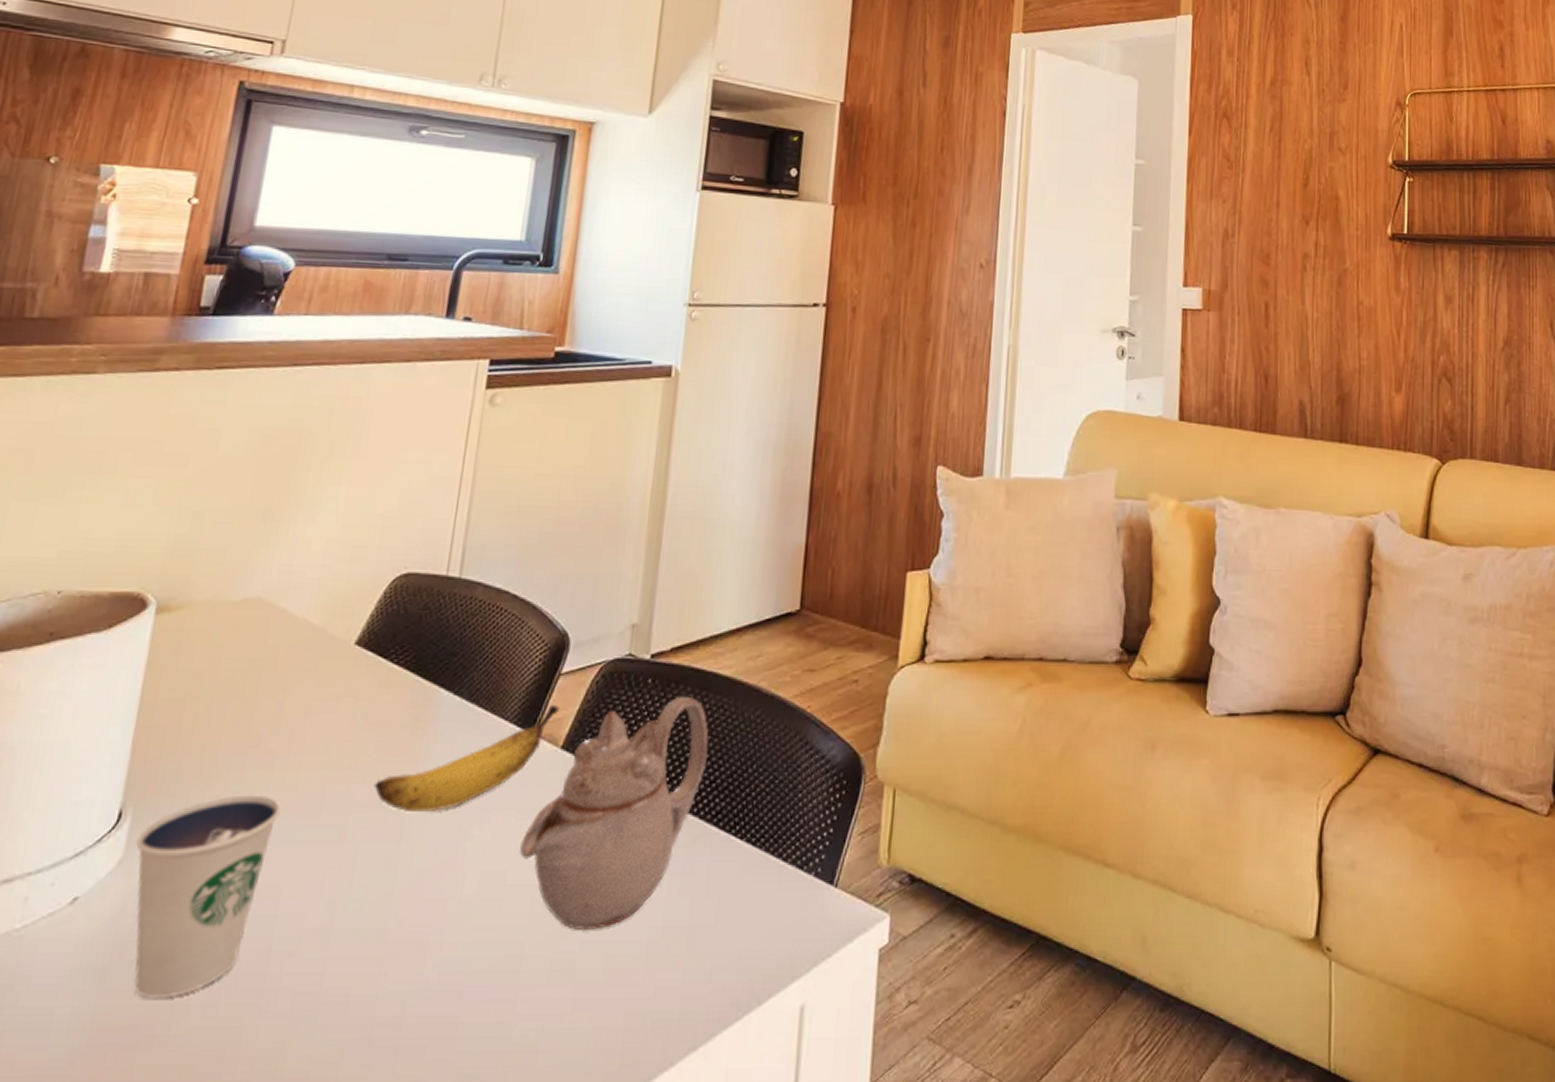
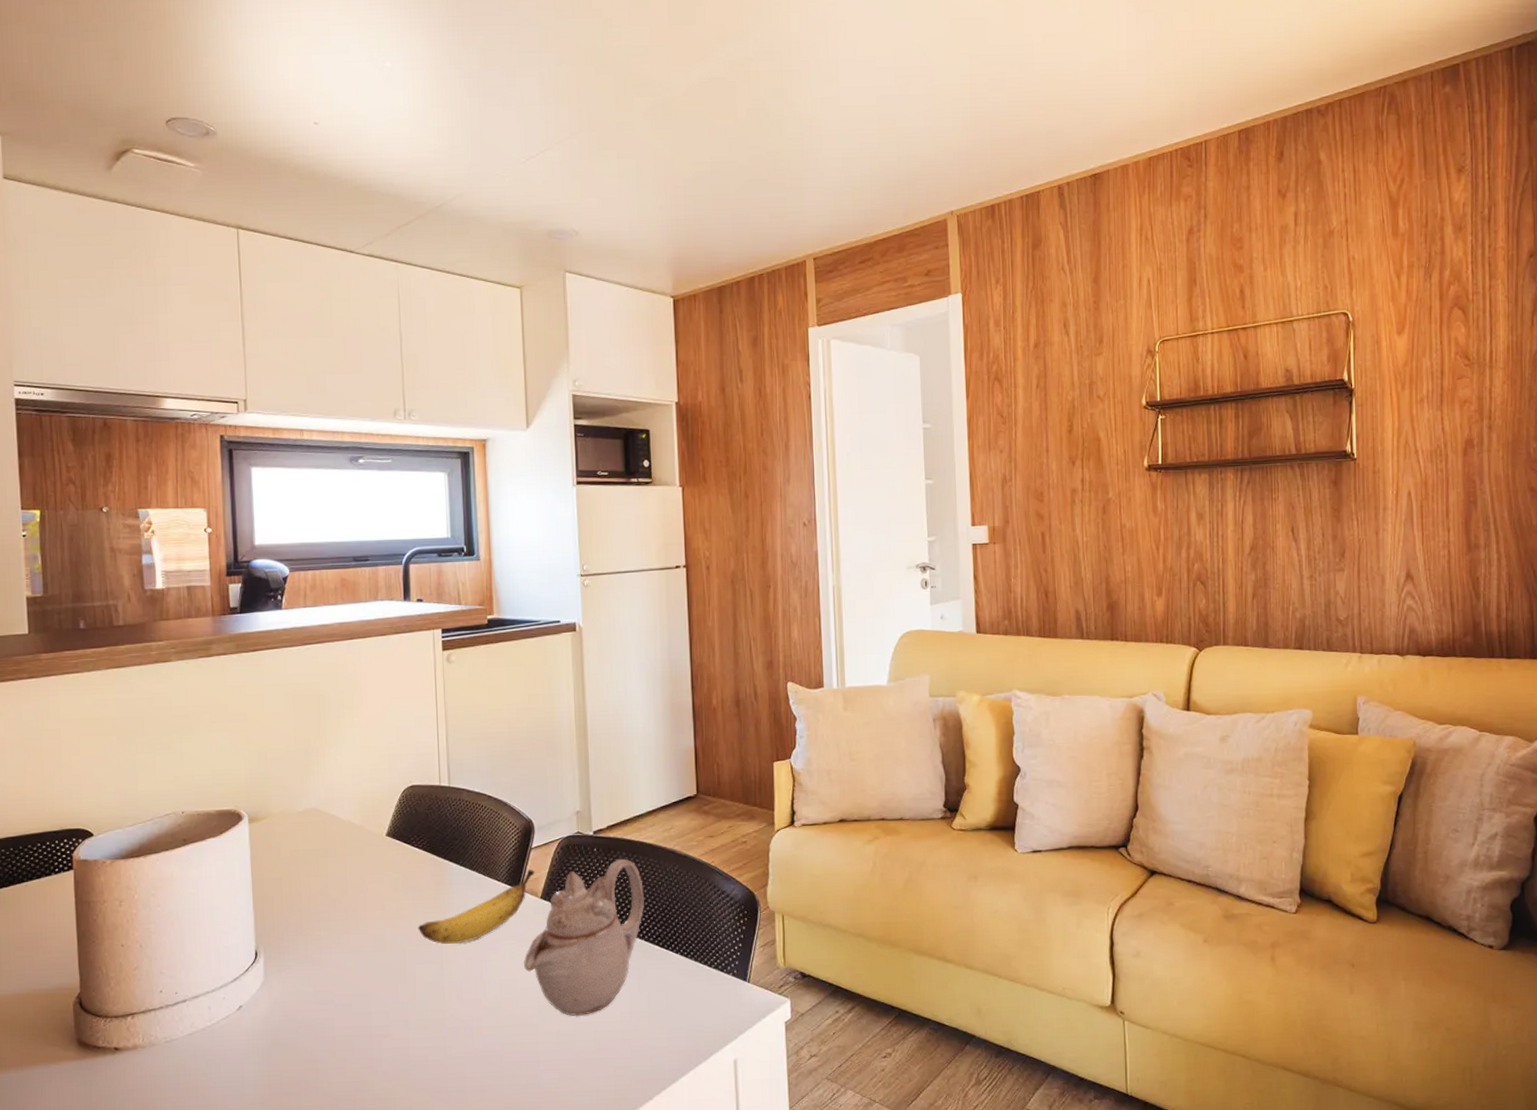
dixie cup: present [134,795,281,999] -> none [271,937,359,1066]

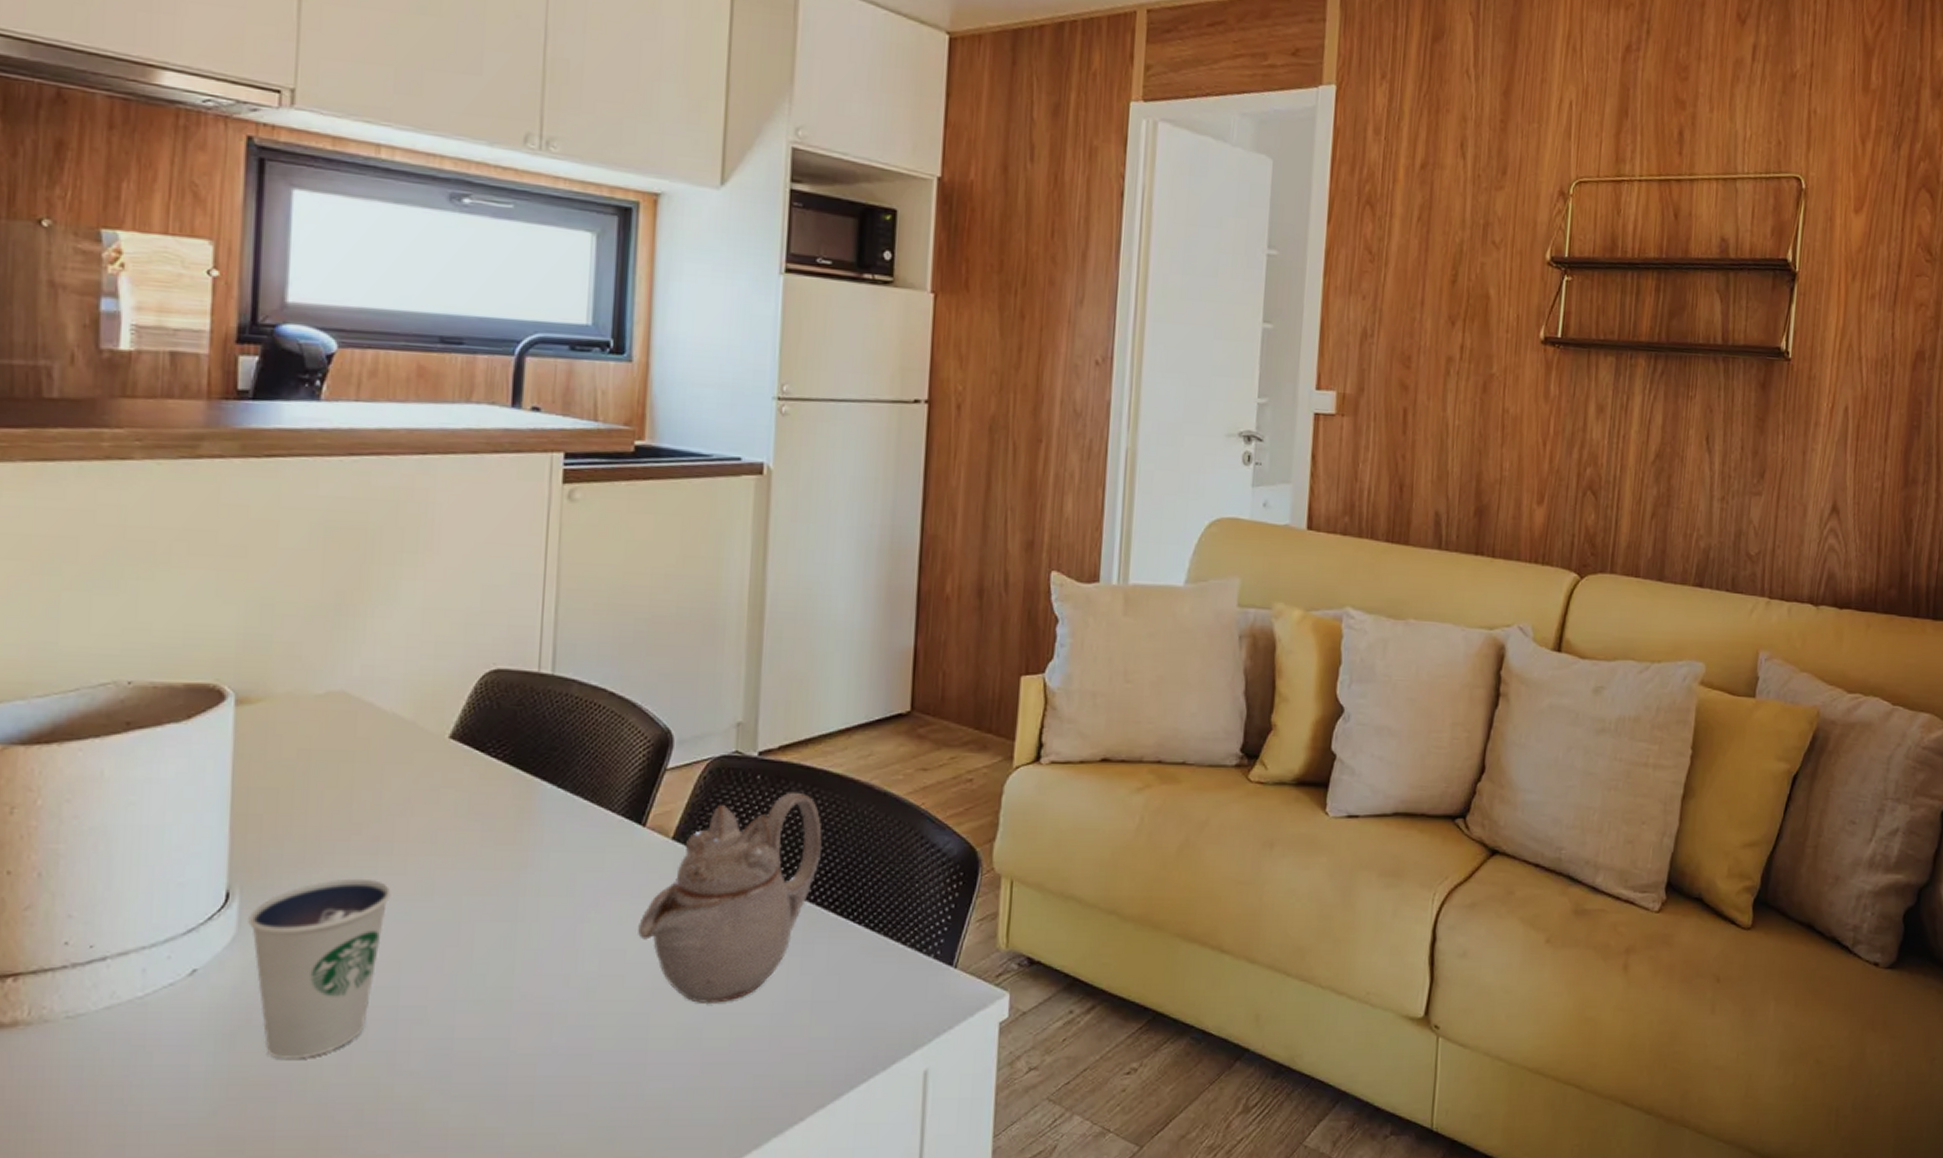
dixie cup: none [271,937,359,1066] -> present [248,878,391,1059]
banana: present [417,869,534,944] -> none [484,797,667,896]

